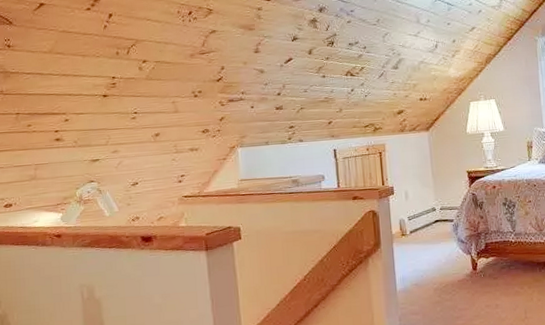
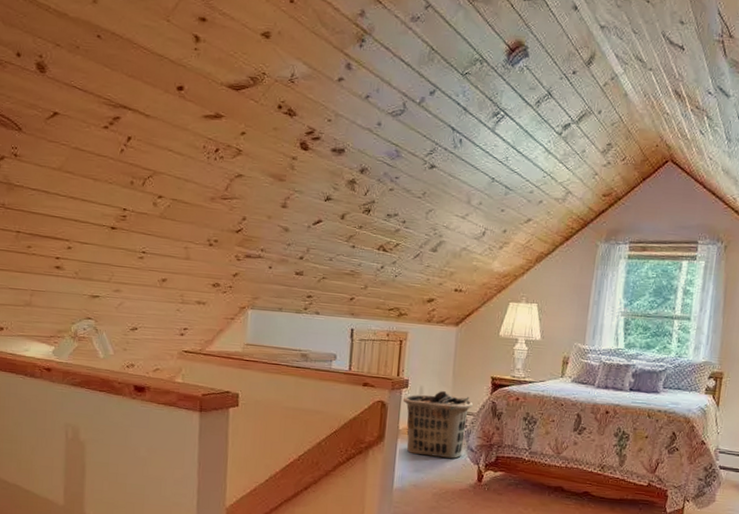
clothes hamper: none [392,192,455,255] -> present [403,391,473,459]

